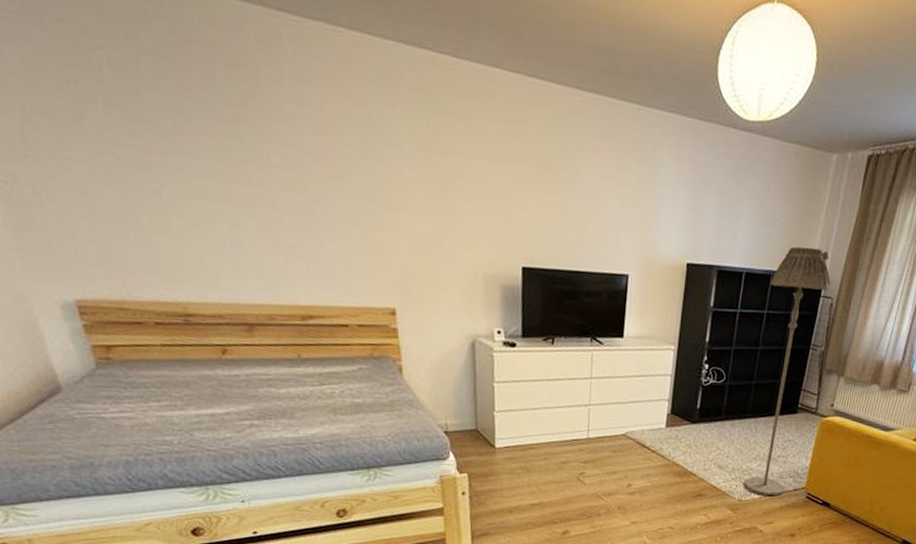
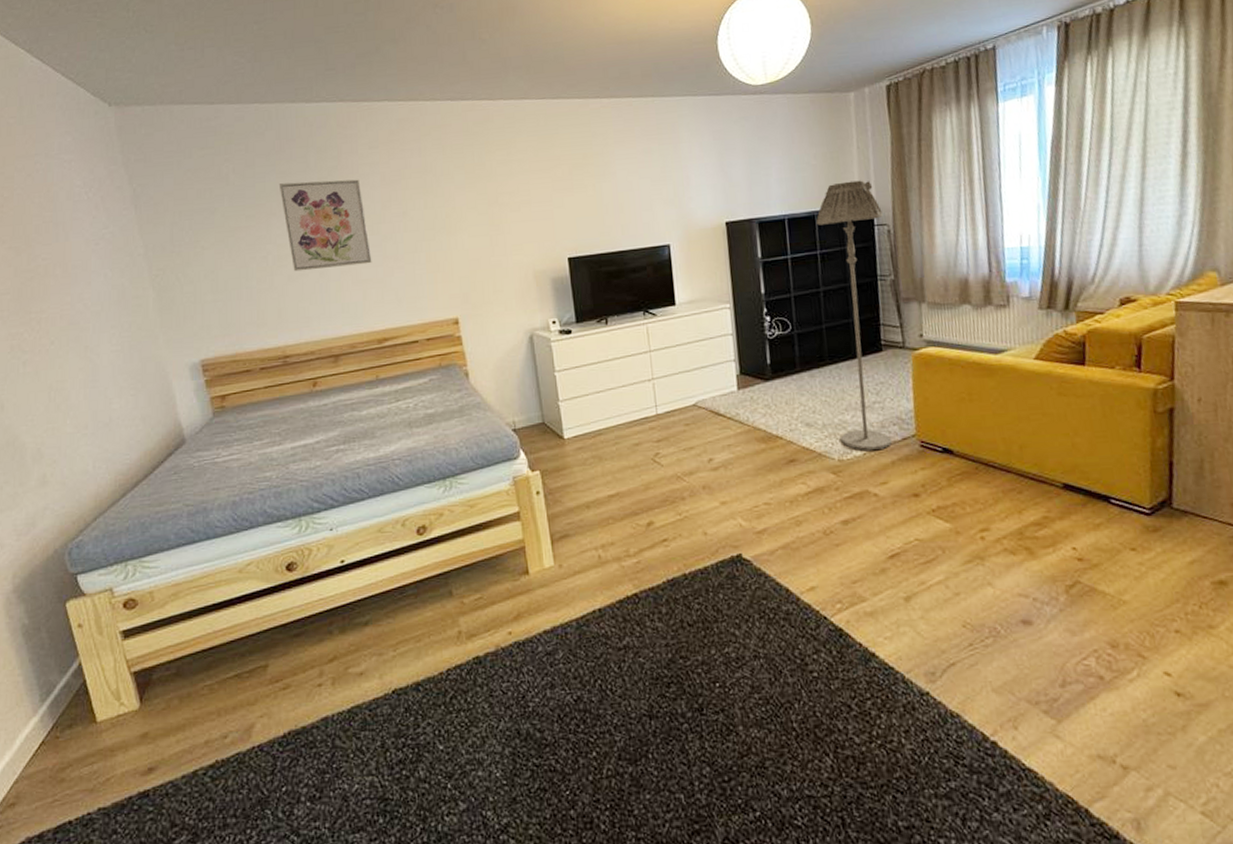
wall art: none [174,98,297,227] -> present [278,179,372,272]

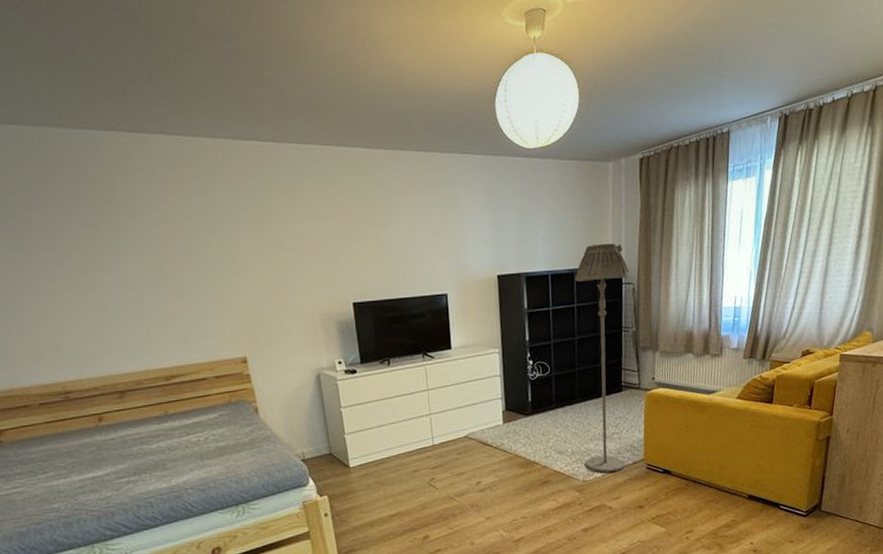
wall art: present [278,179,372,272] -> none [46,214,155,307]

